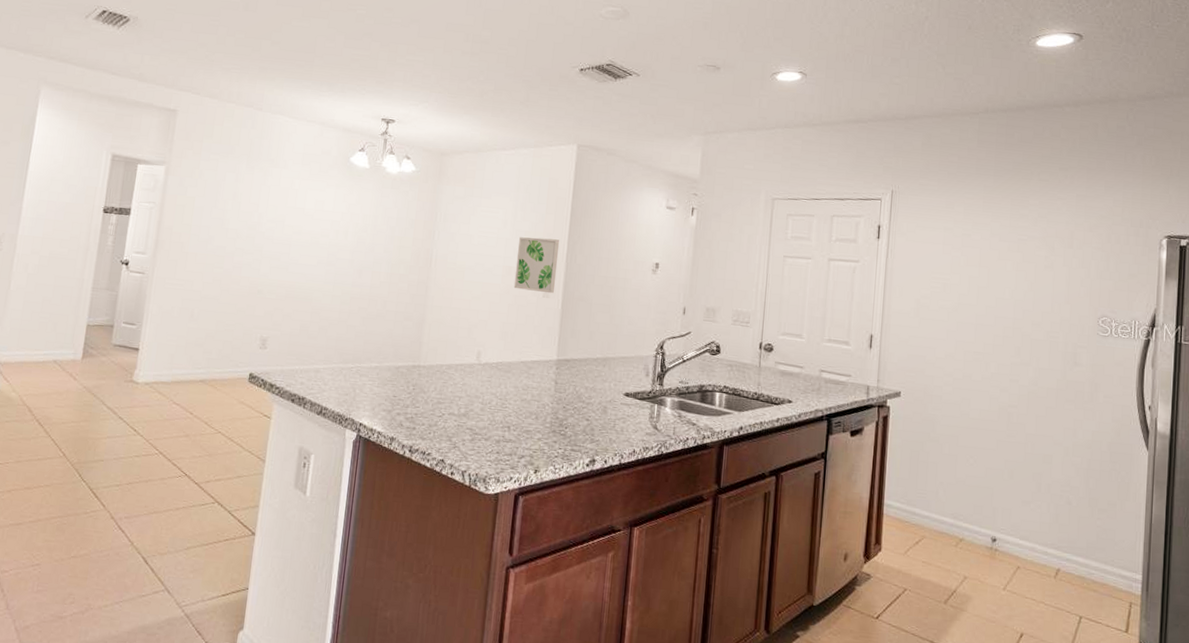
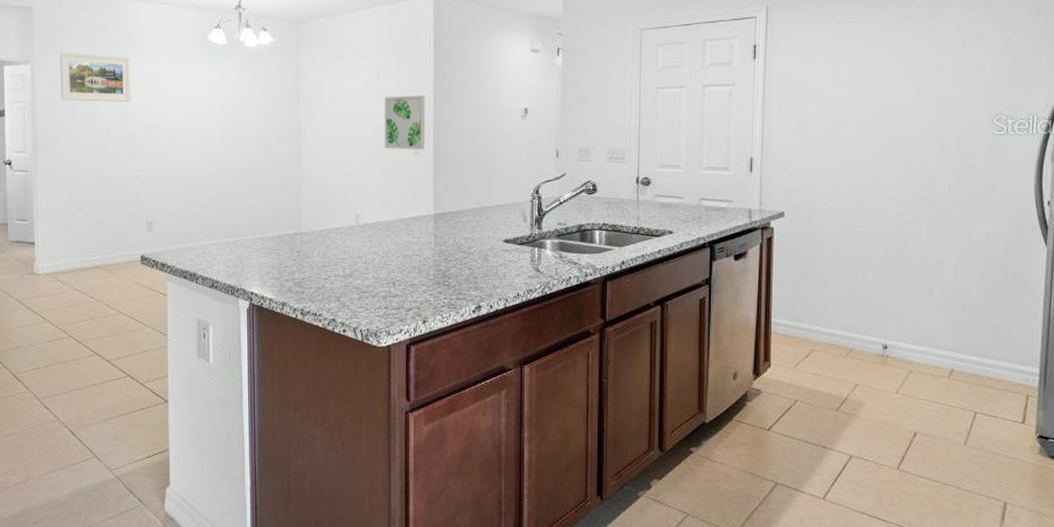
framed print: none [191,157,270,214] -> present [59,52,132,102]

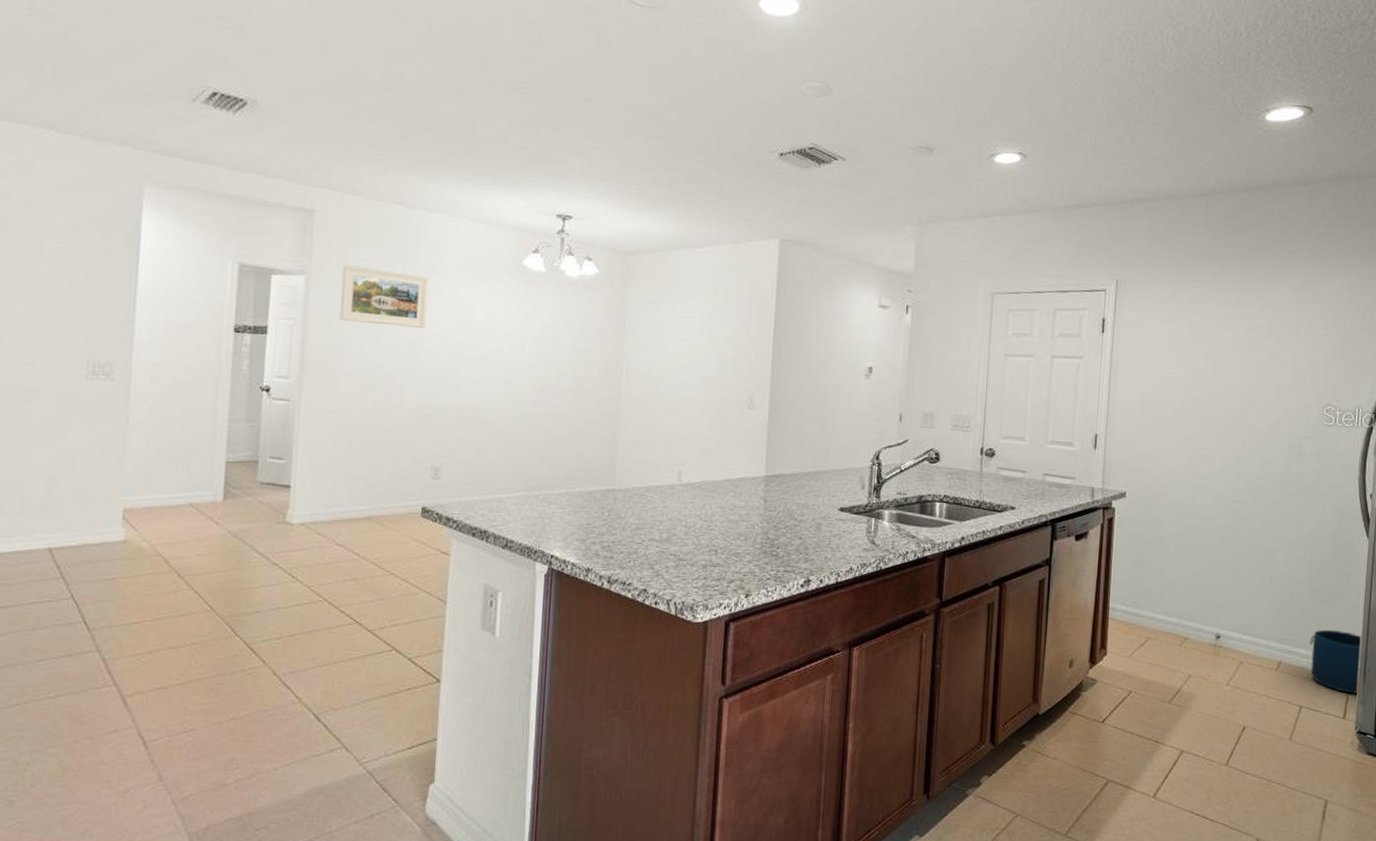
wall art: present [384,95,426,150] -> none [715,344,764,405]
bucket: none [983,337,1041,400] -> present [1309,629,1362,694]

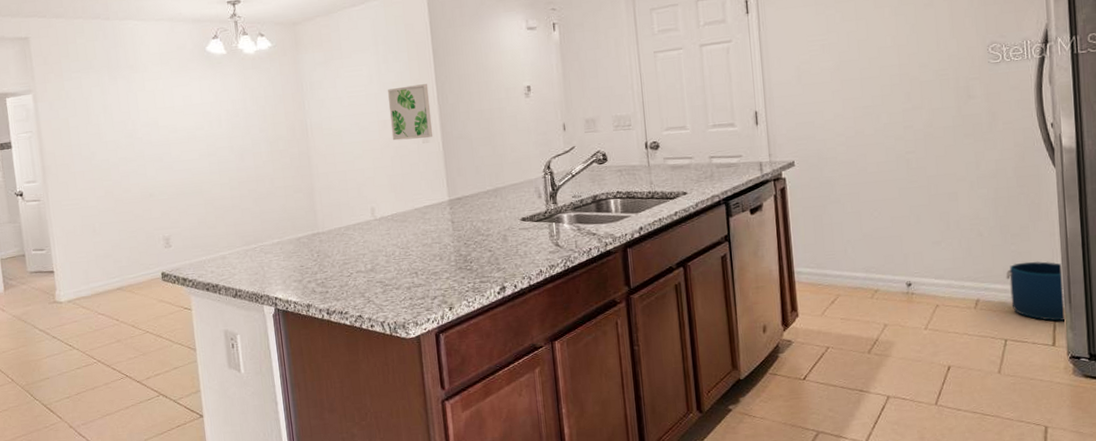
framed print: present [339,264,429,328] -> none [60,76,137,127]
wall art: none [715,344,764,405] -> present [388,84,433,141]

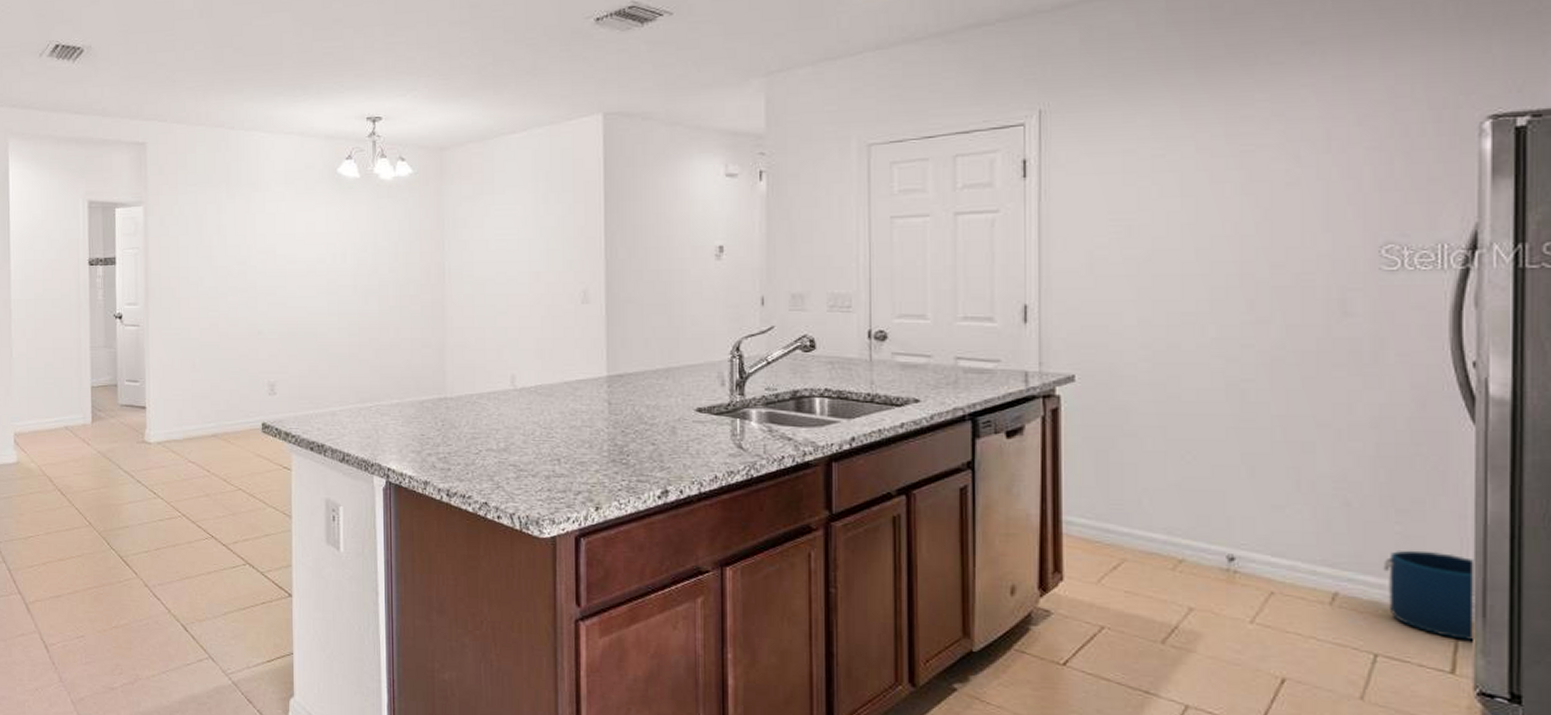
wall art: present [388,84,433,141] -> none [544,232,596,298]

